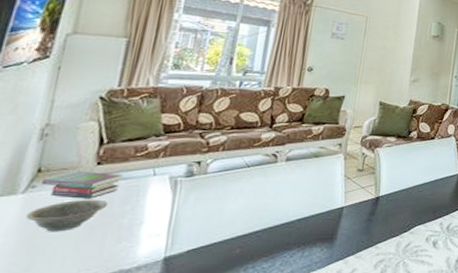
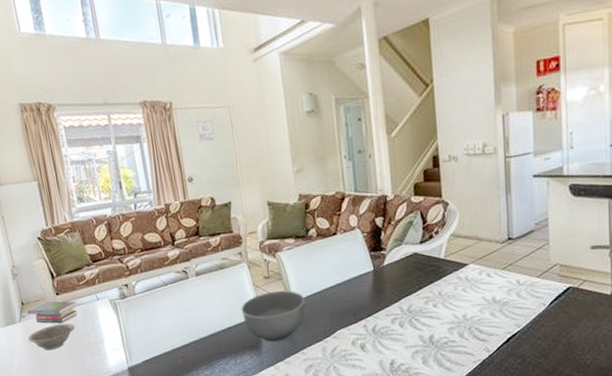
bowl: none [324,184,392,234] -> present [241,290,306,342]

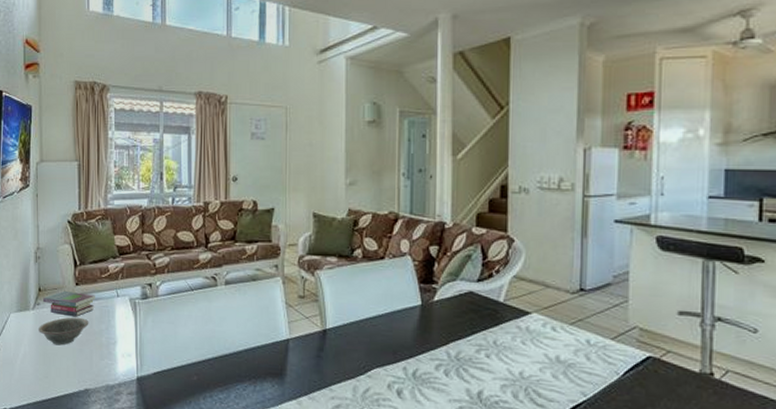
bowl: present [241,290,306,342] -> none [269,313,341,372]

